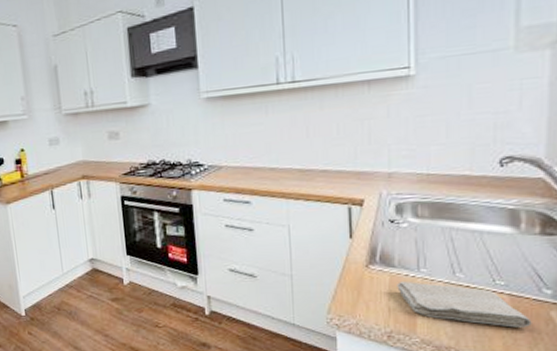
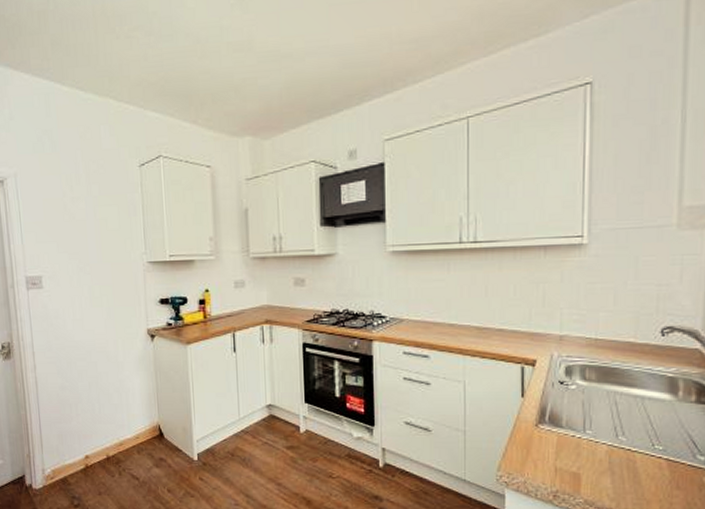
washcloth: present [397,282,532,328] -> none [564,442,687,492]

